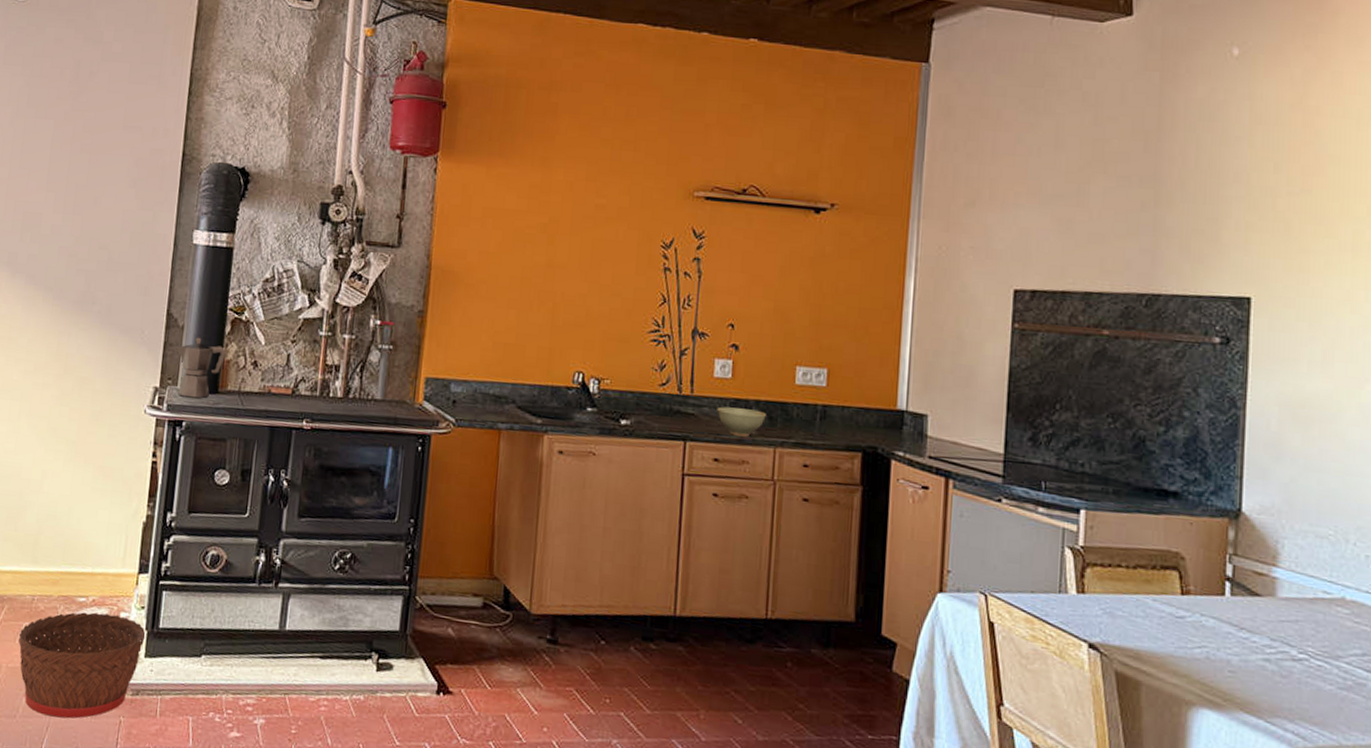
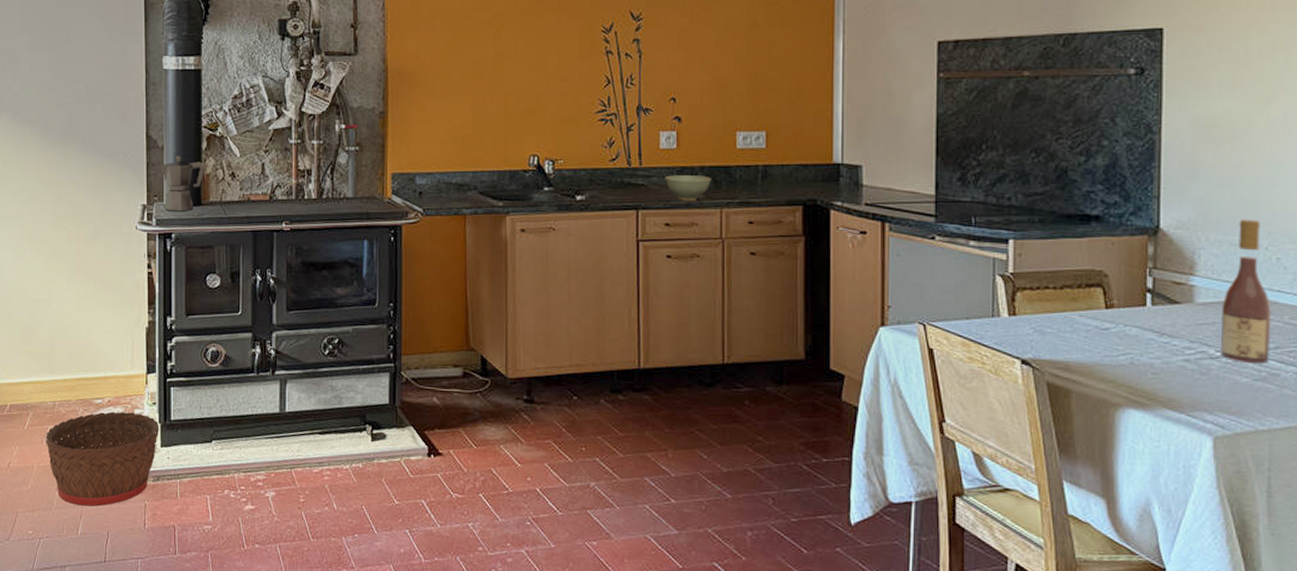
wine bottle: none [1302,509,1359,672] -> present [1220,219,1272,365]

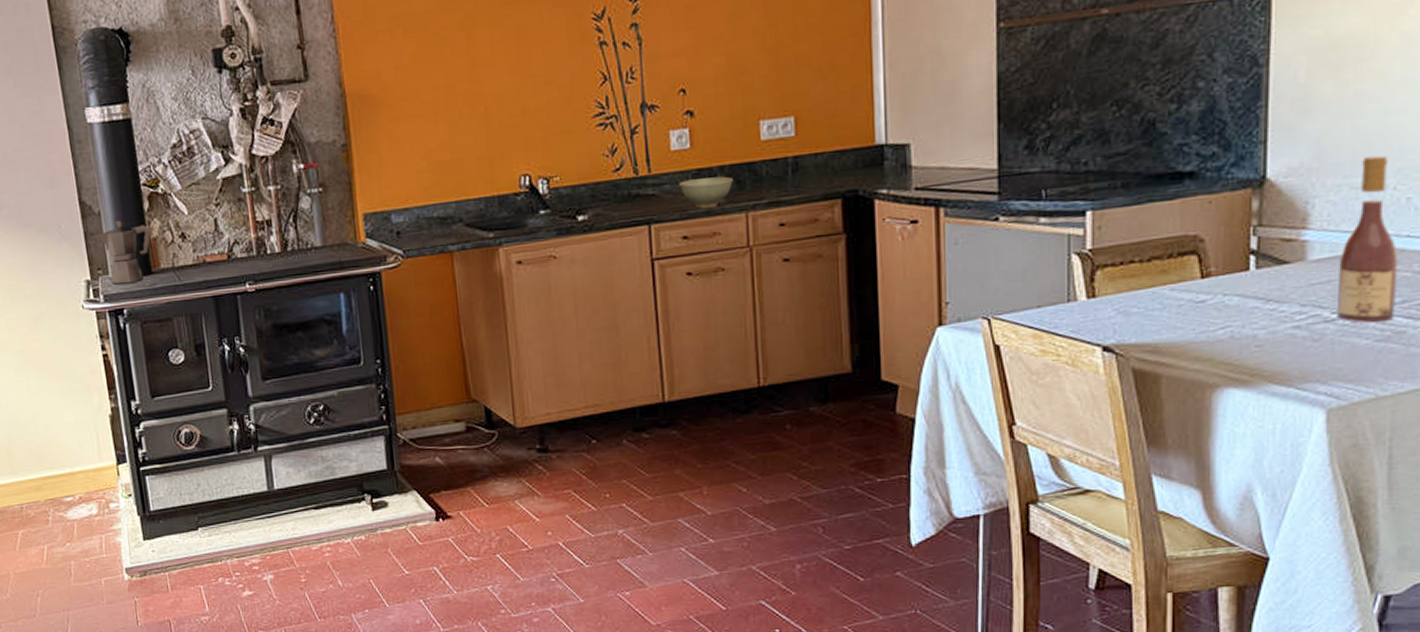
basket: present [45,411,160,506] -> none [17,507,140,610]

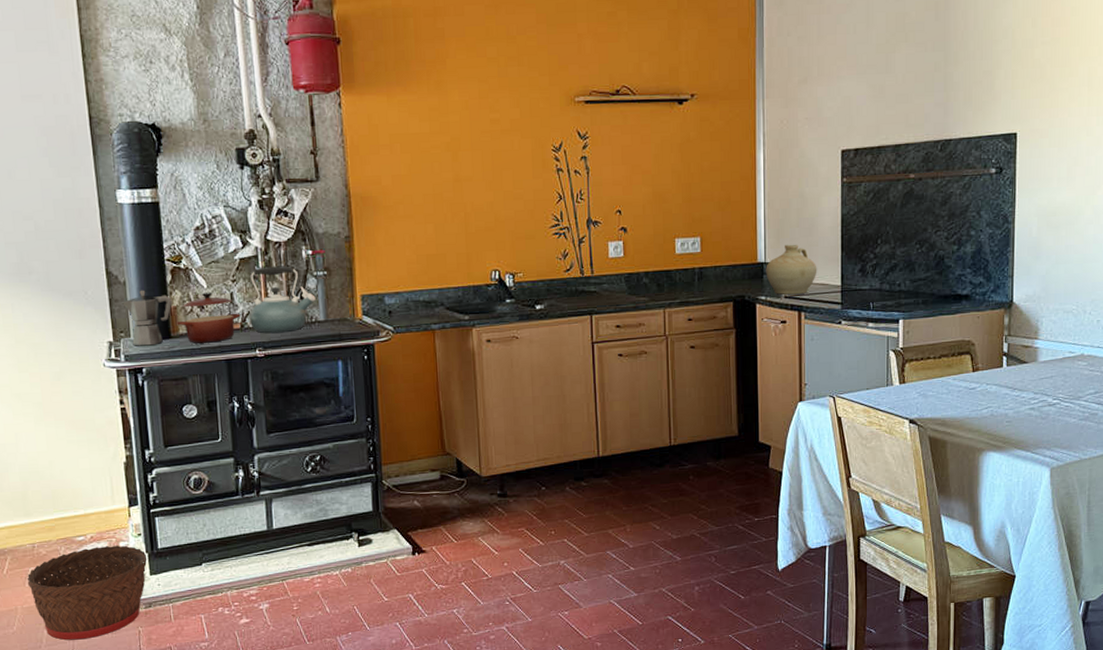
basket: none [17,507,140,610] -> present [26,545,148,640]
saucepan: none [157,220,227,279] -> present [177,293,241,344]
kettle: none [235,183,311,265] -> present [248,265,316,334]
bowl: present [679,176,733,209] -> none [614,280,655,304]
ceramic jug: none [887,117,963,186] -> present [766,244,817,295]
wine bottle: present [1336,155,1399,324] -> none [1055,290,1093,407]

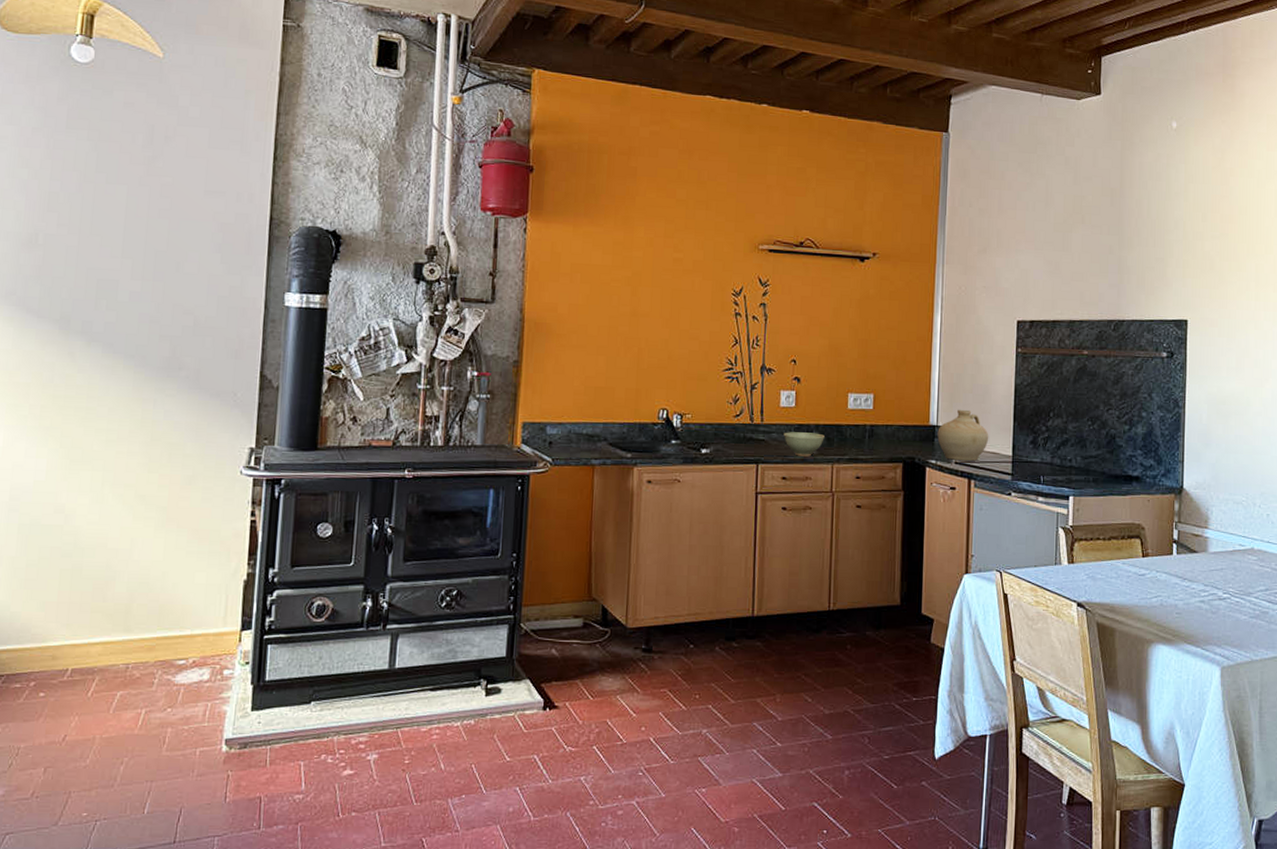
basket: present [26,545,148,640] -> none [112,673,252,781]
coffeepot: present [121,290,173,348] -> none [270,396,325,457]
saucepan: present [177,293,241,344] -> none [326,406,395,459]
kettle: present [248,265,316,334] -> none [402,384,475,455]
bowl: none [614,280,655,304] -> present [783,432,825,457]

